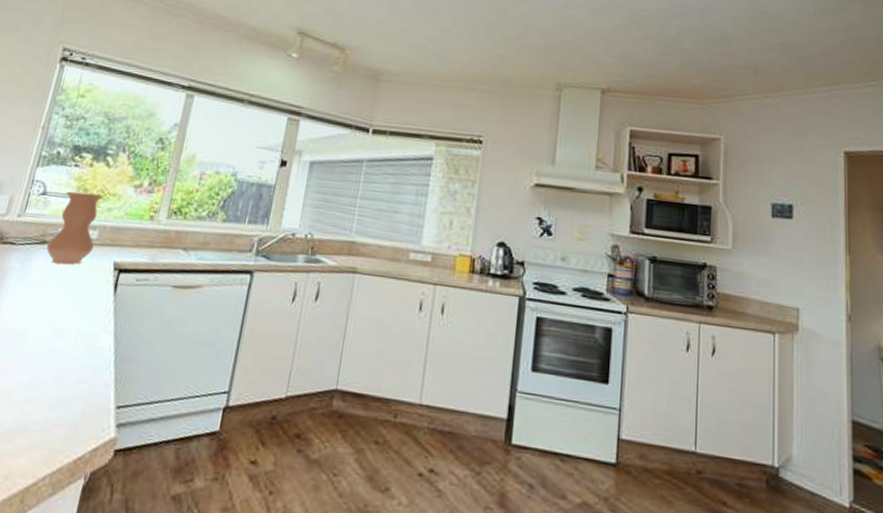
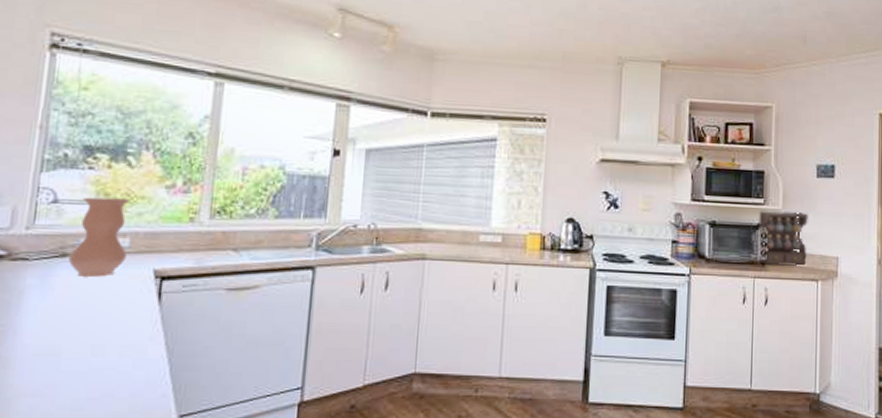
spice rack: none [704,249,762,315] -> present [758,211,808,266]

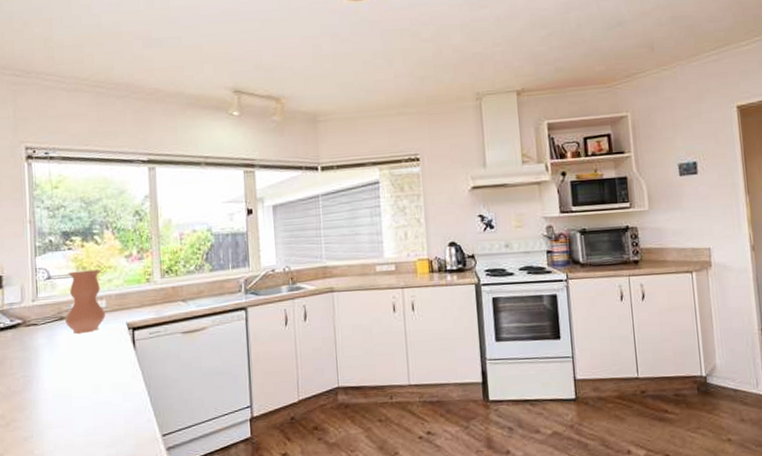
spice rack: present [758,211,808,266] -> none [626,211,678,263]

